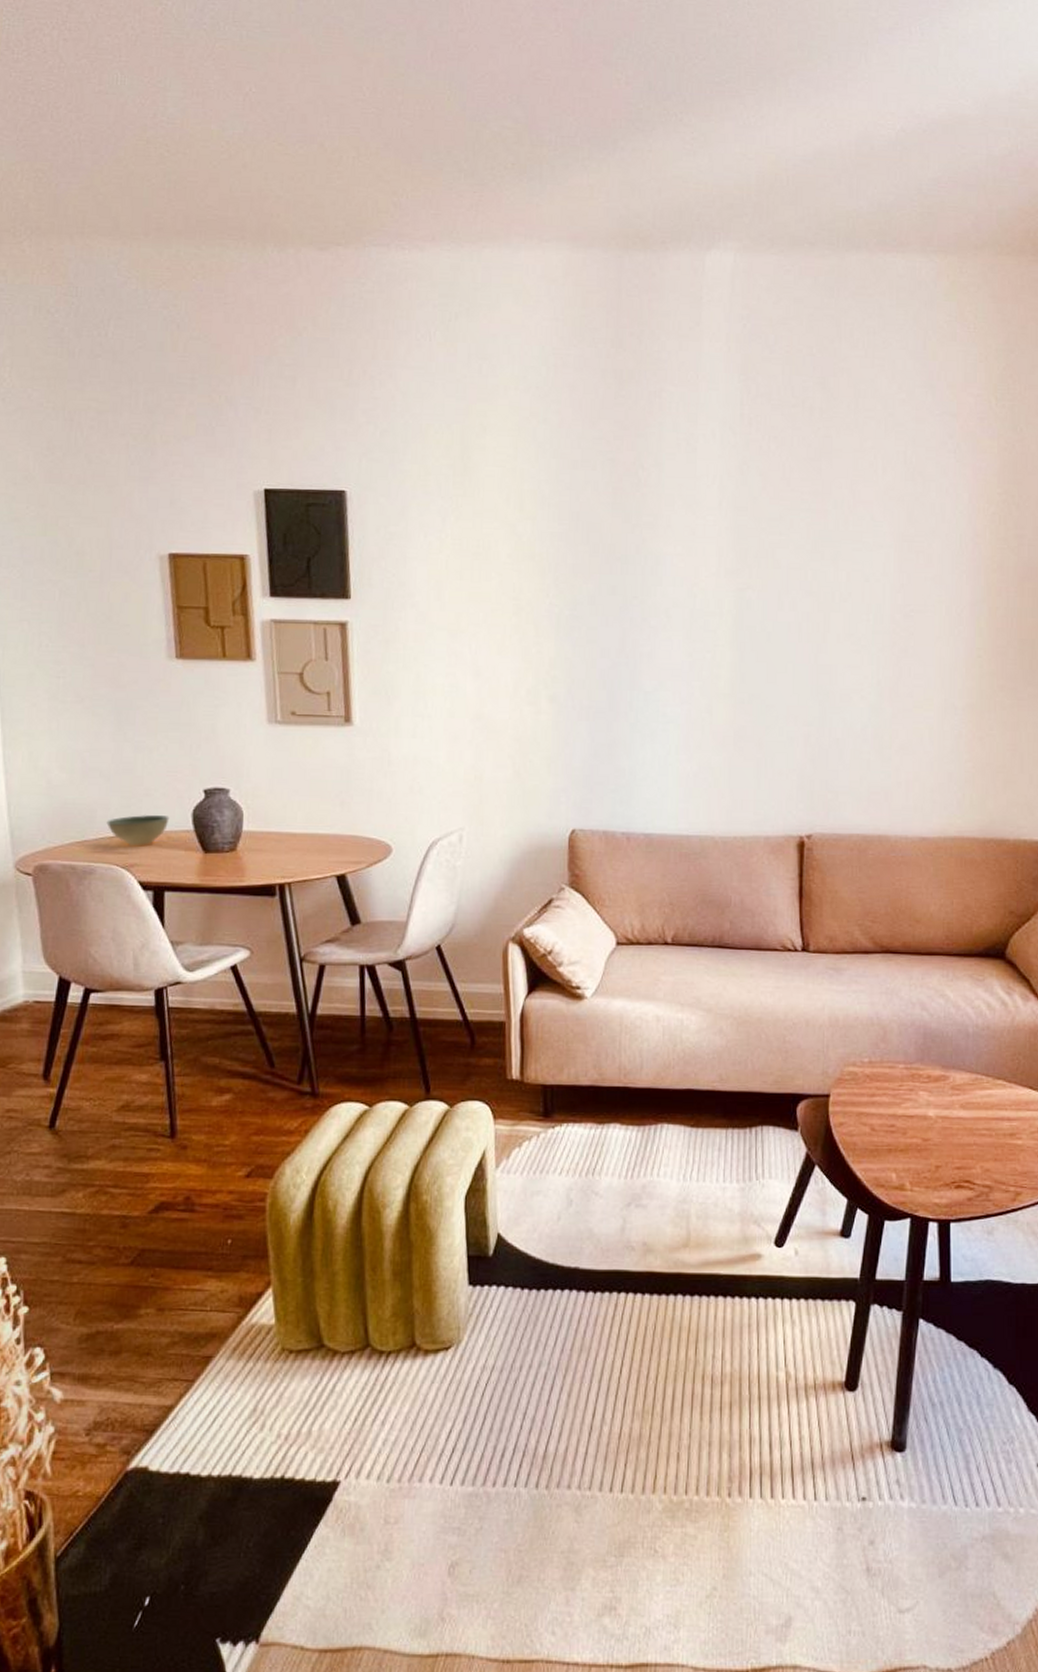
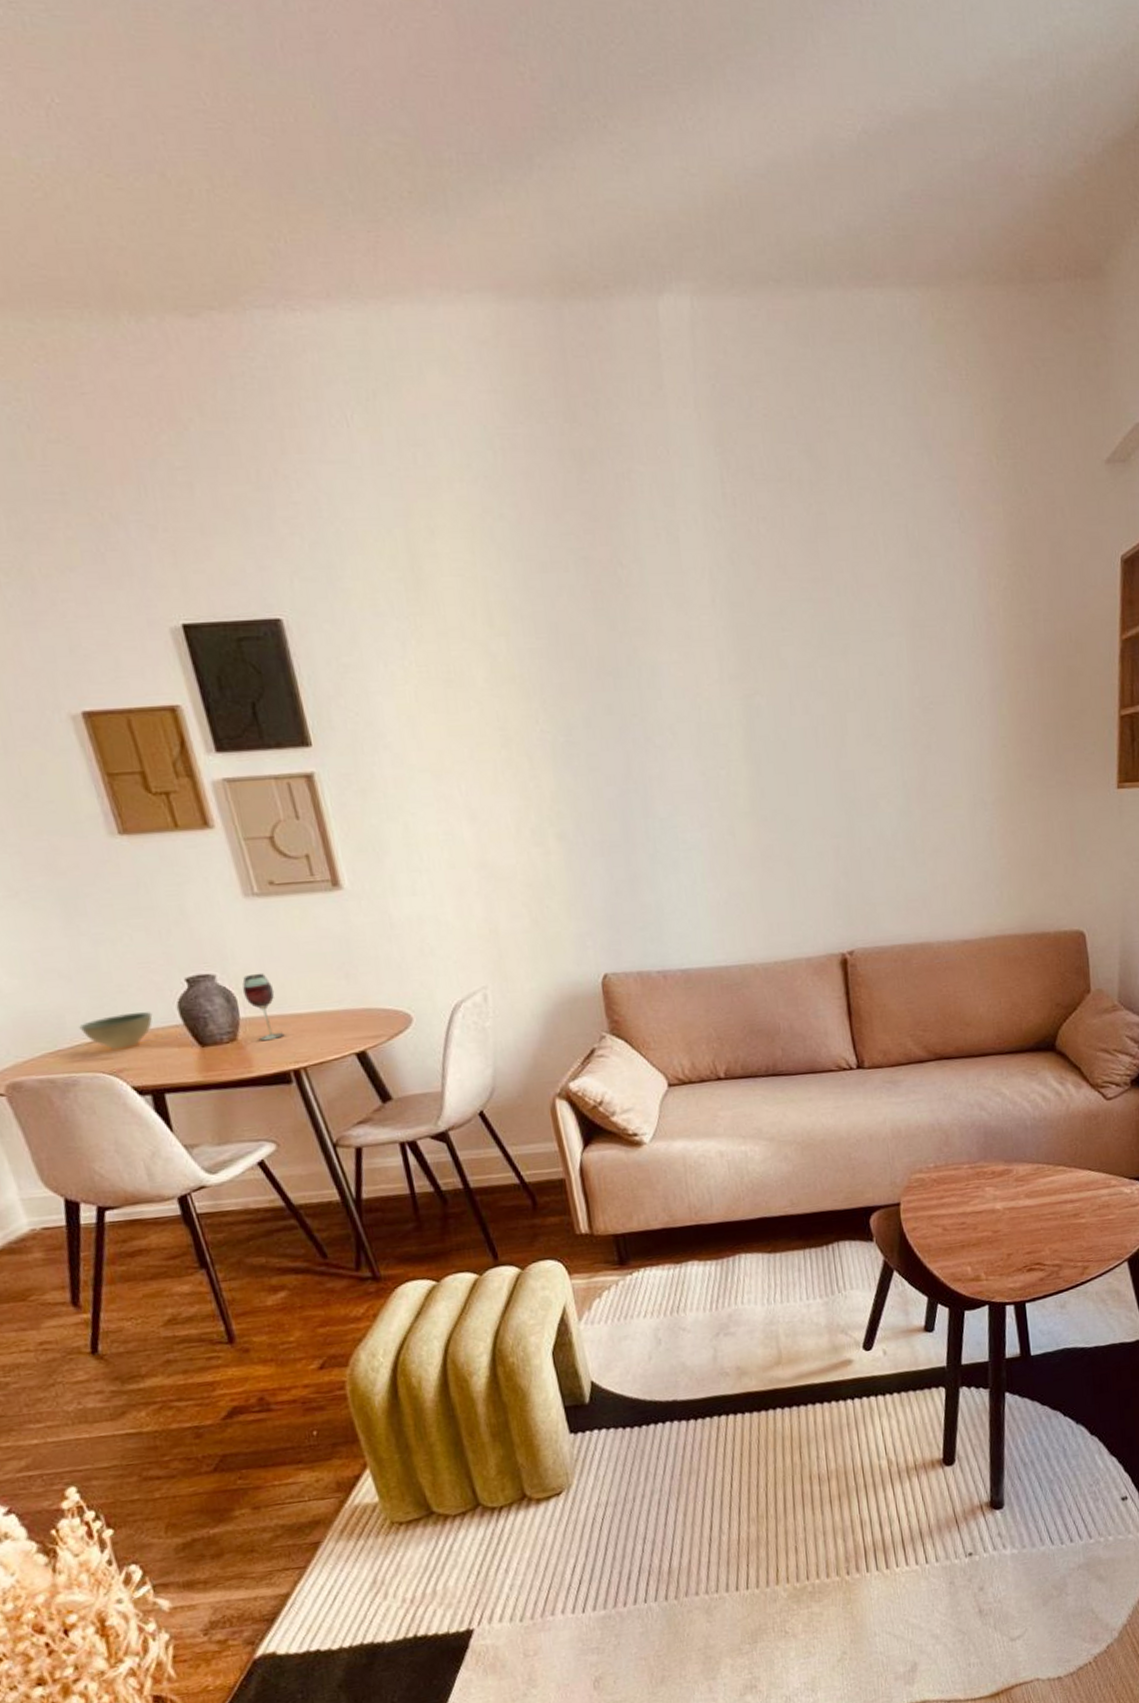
wineglass: none [249,792,278,854] -> present [242,972,285,1041]

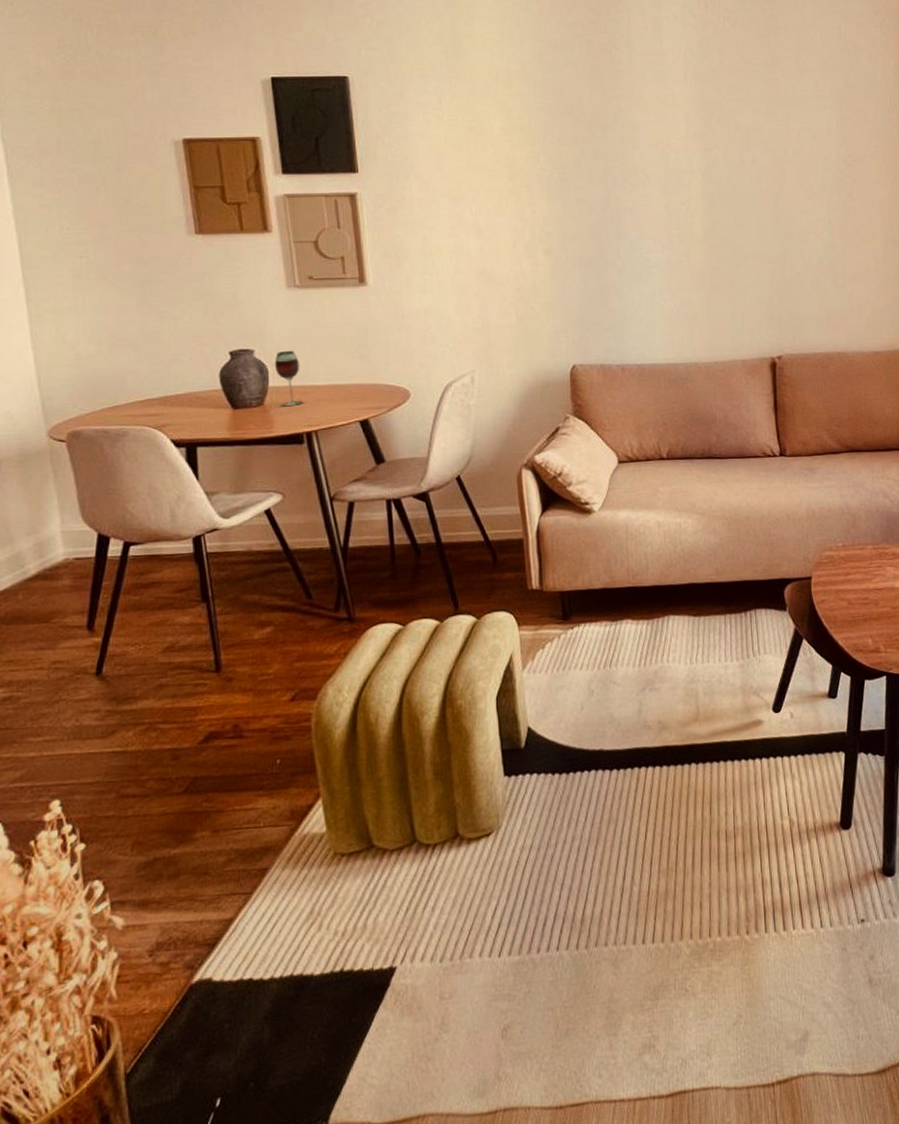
bowl: present [79,1012,153,1052] -> none [136,378,198,410]

